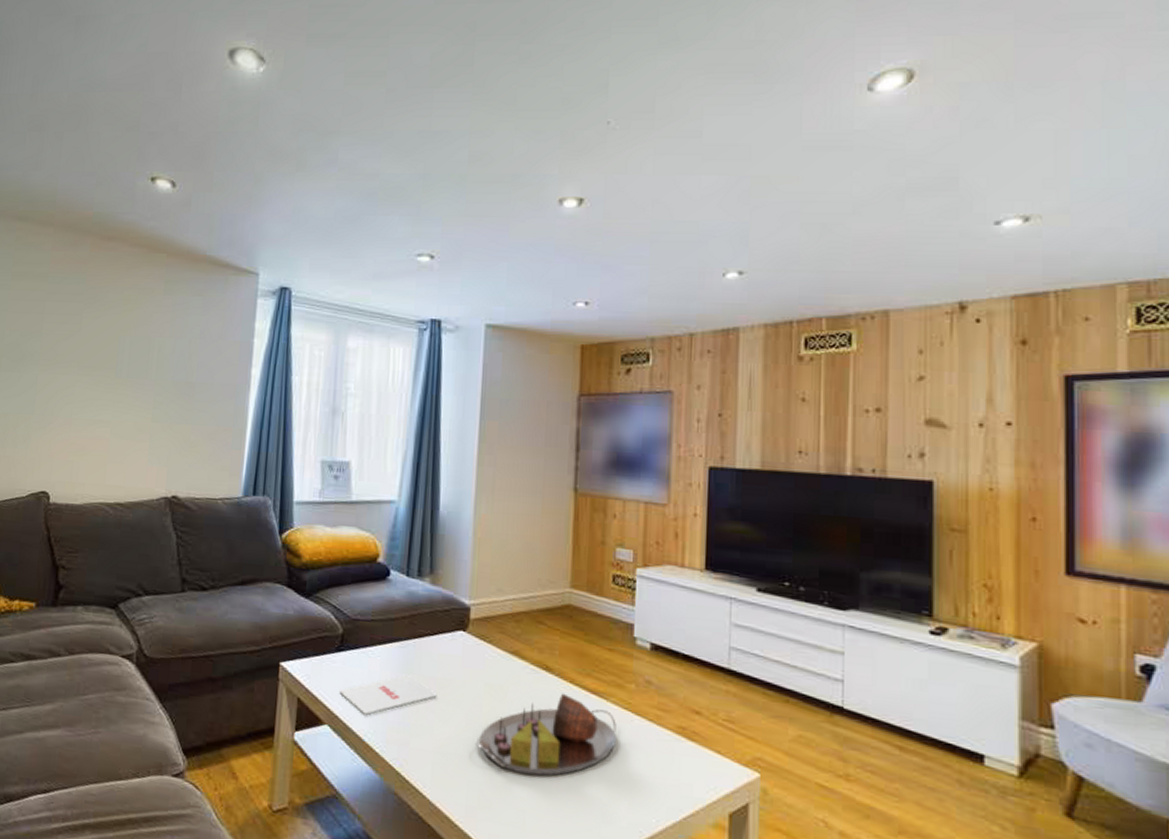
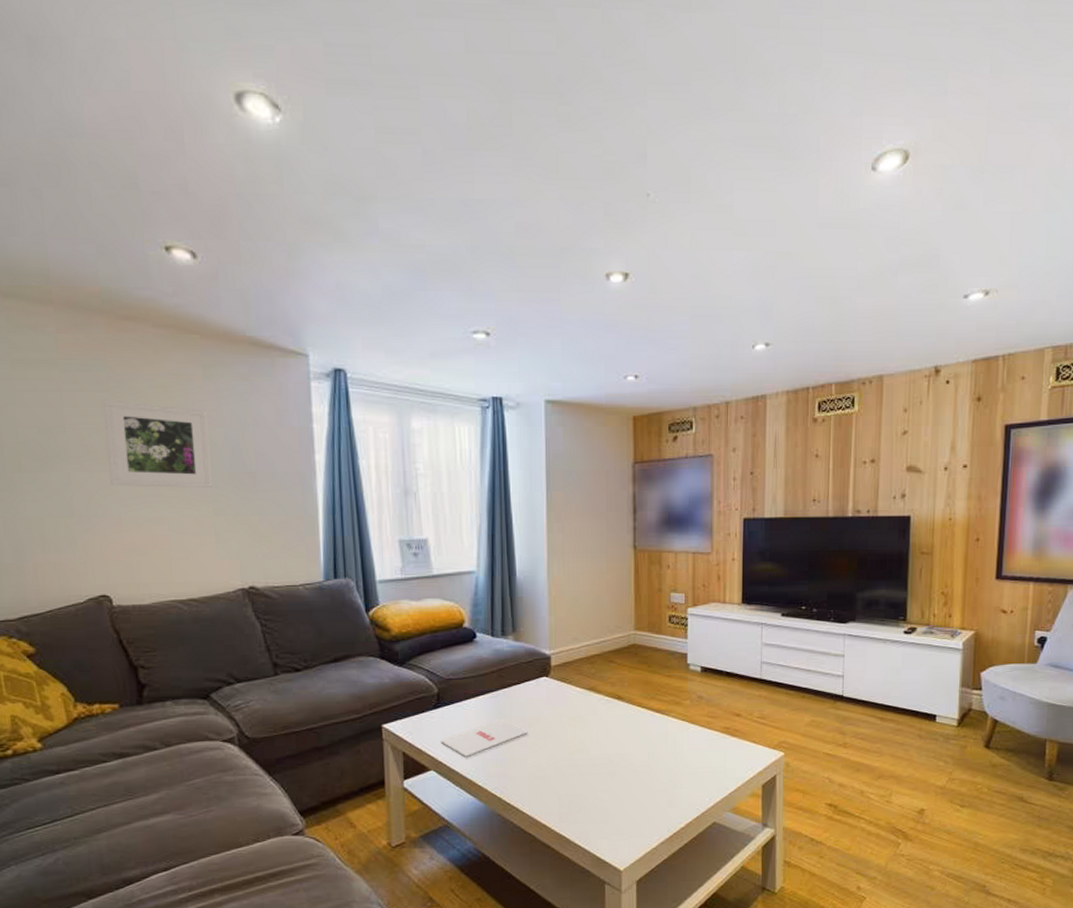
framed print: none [69,309,162,395] -> present [103,400,213,487]
serving tray: present [475,693,617,776] -> none [563,715,678,783]

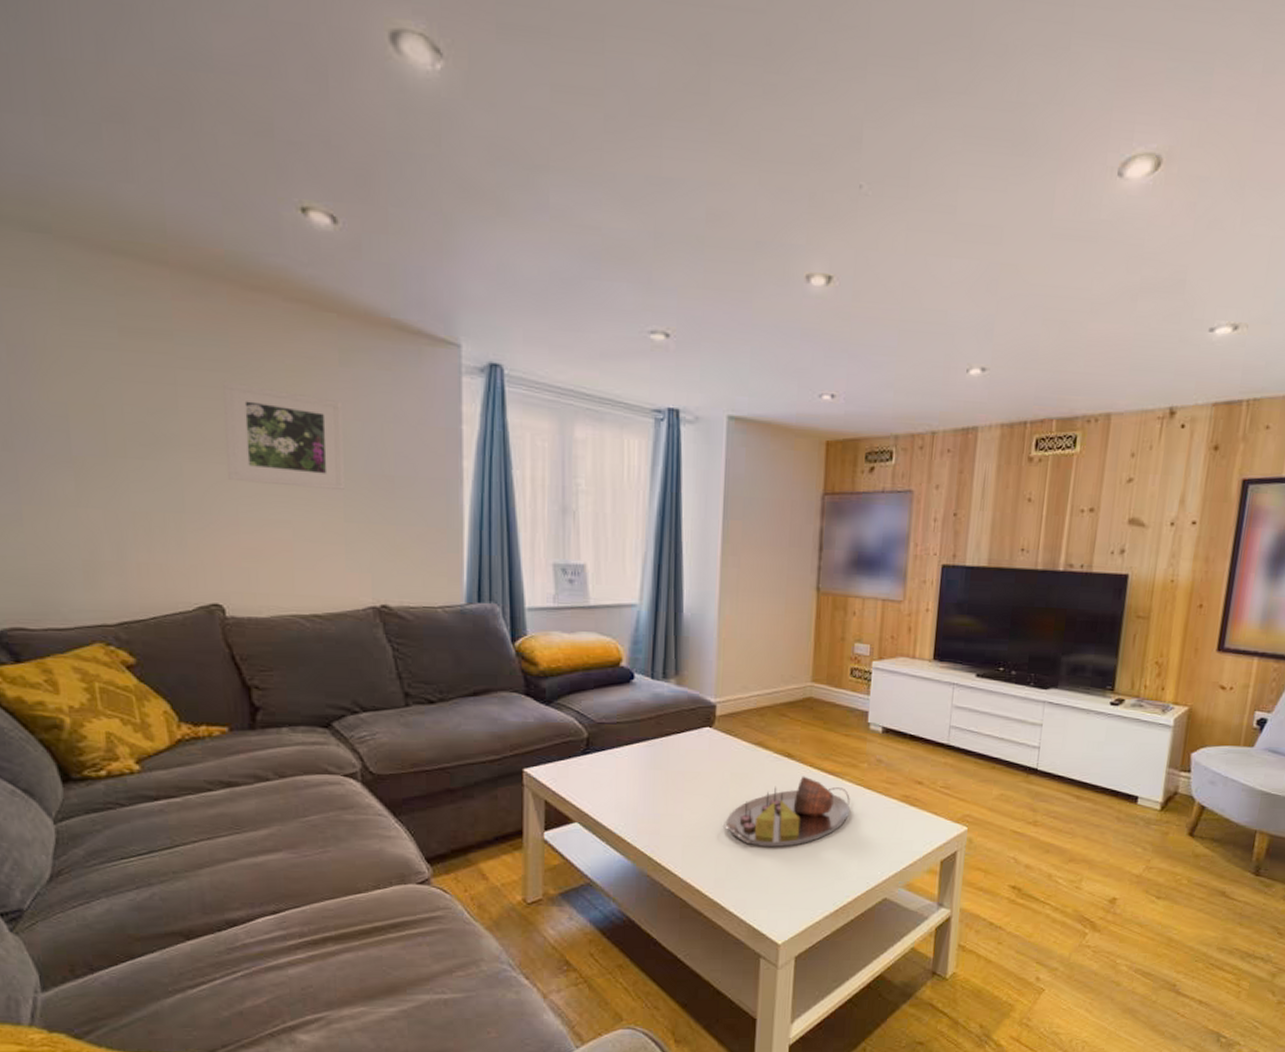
magazine: present [440,718,528,757] -> none [587,770,686,810]
serving tray: none [563,715,678,783] -> present [722,776,851,848]

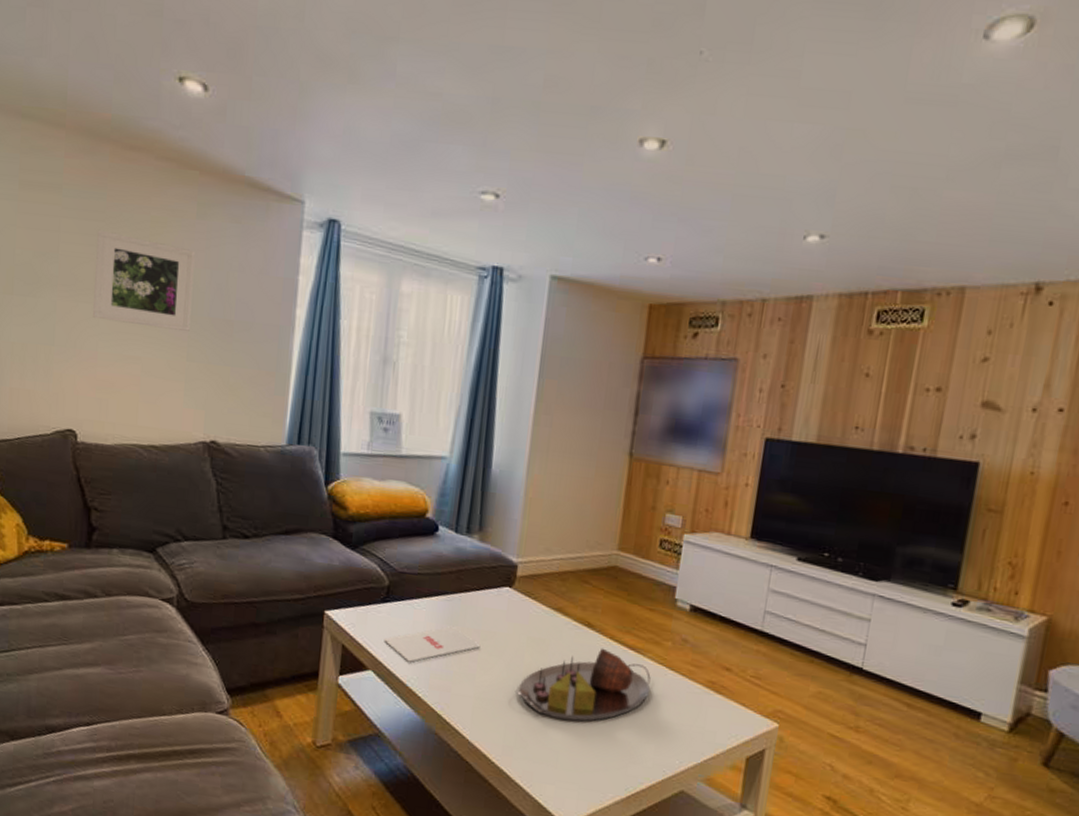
magazine: none [587,770,686,810] -> present [384,626,481,662]

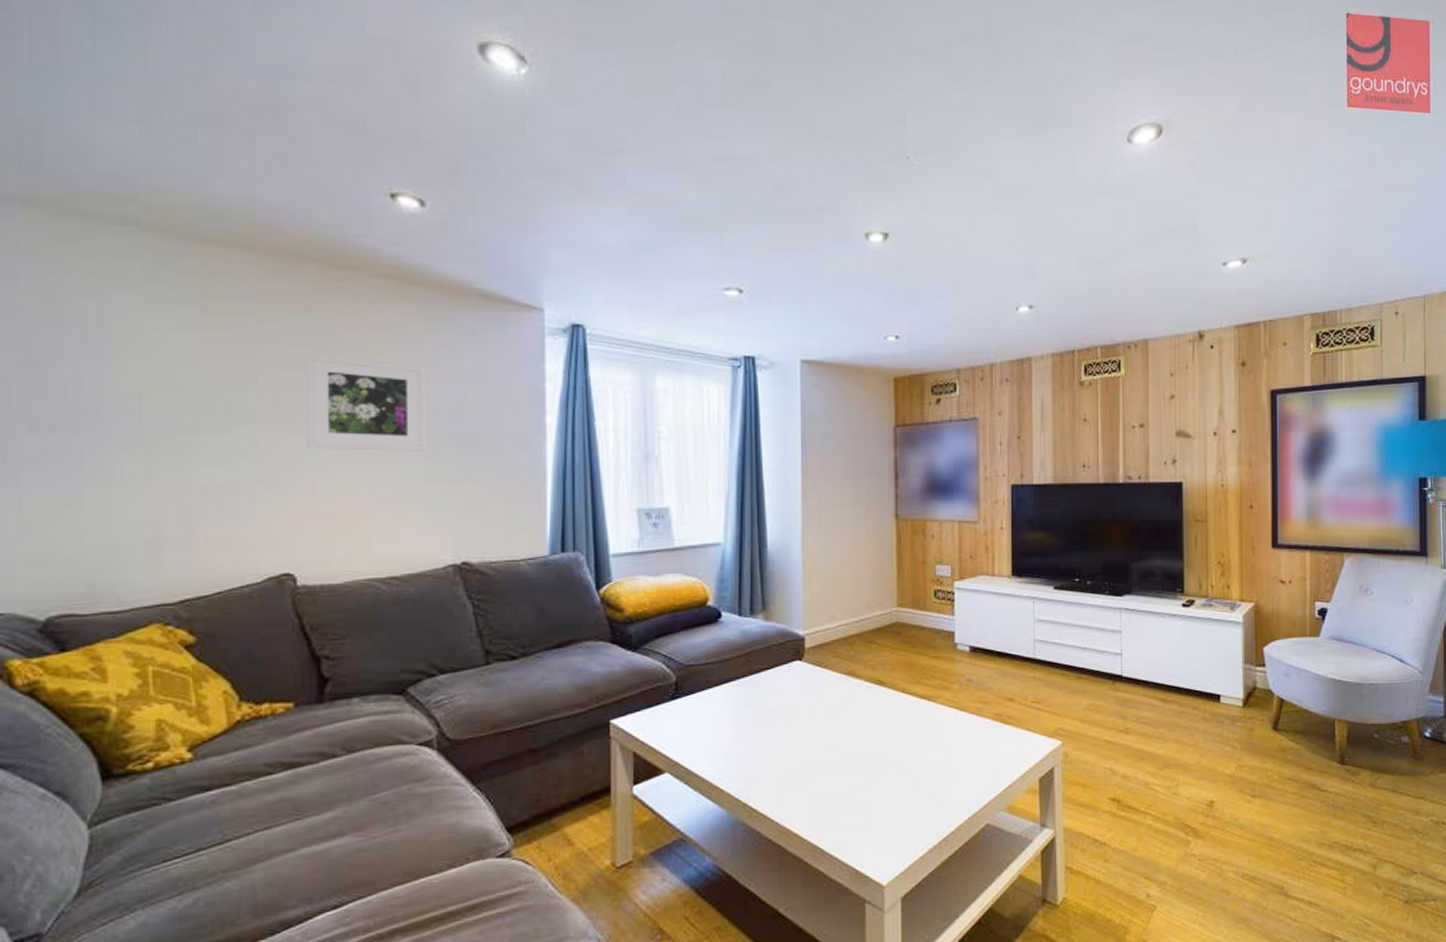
magazine: present [384,626,481,662] -> none [678,710,778,756]
serving tray: present [514,648,651,722] -> none [818,702,945,782]

